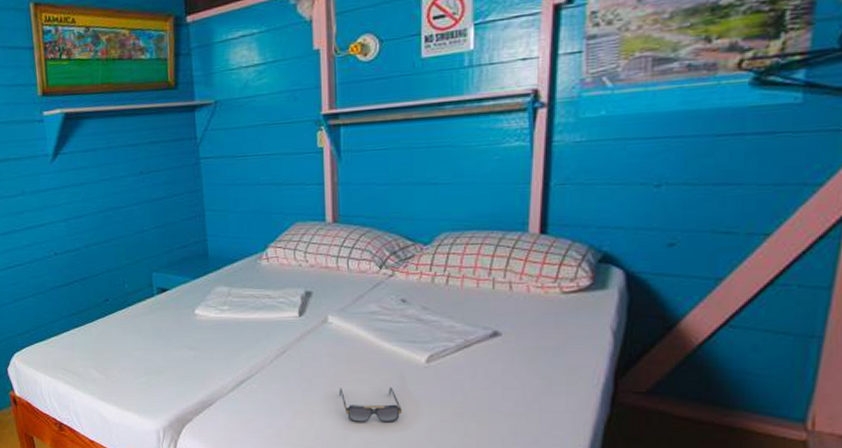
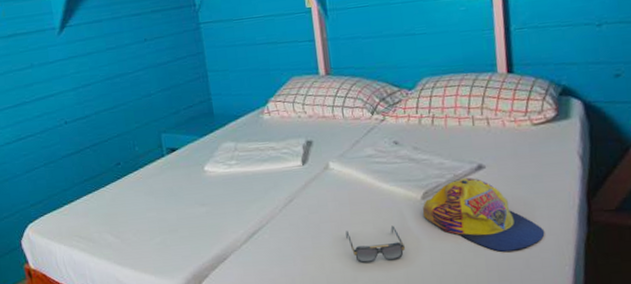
baseball cap: none [425,343,560,426] -> present [422,177,545,252]

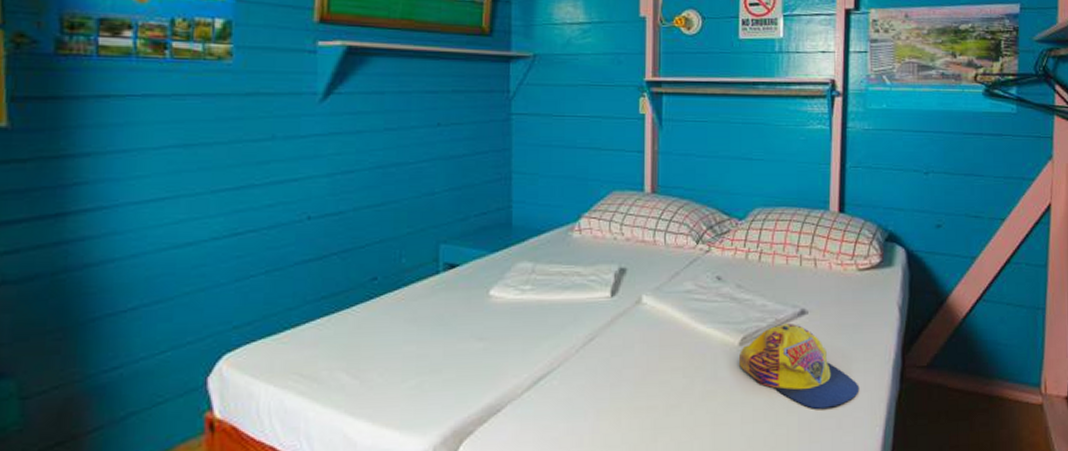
sunglasses: present [345,225,406,264] -> none [651,374,716,420]

